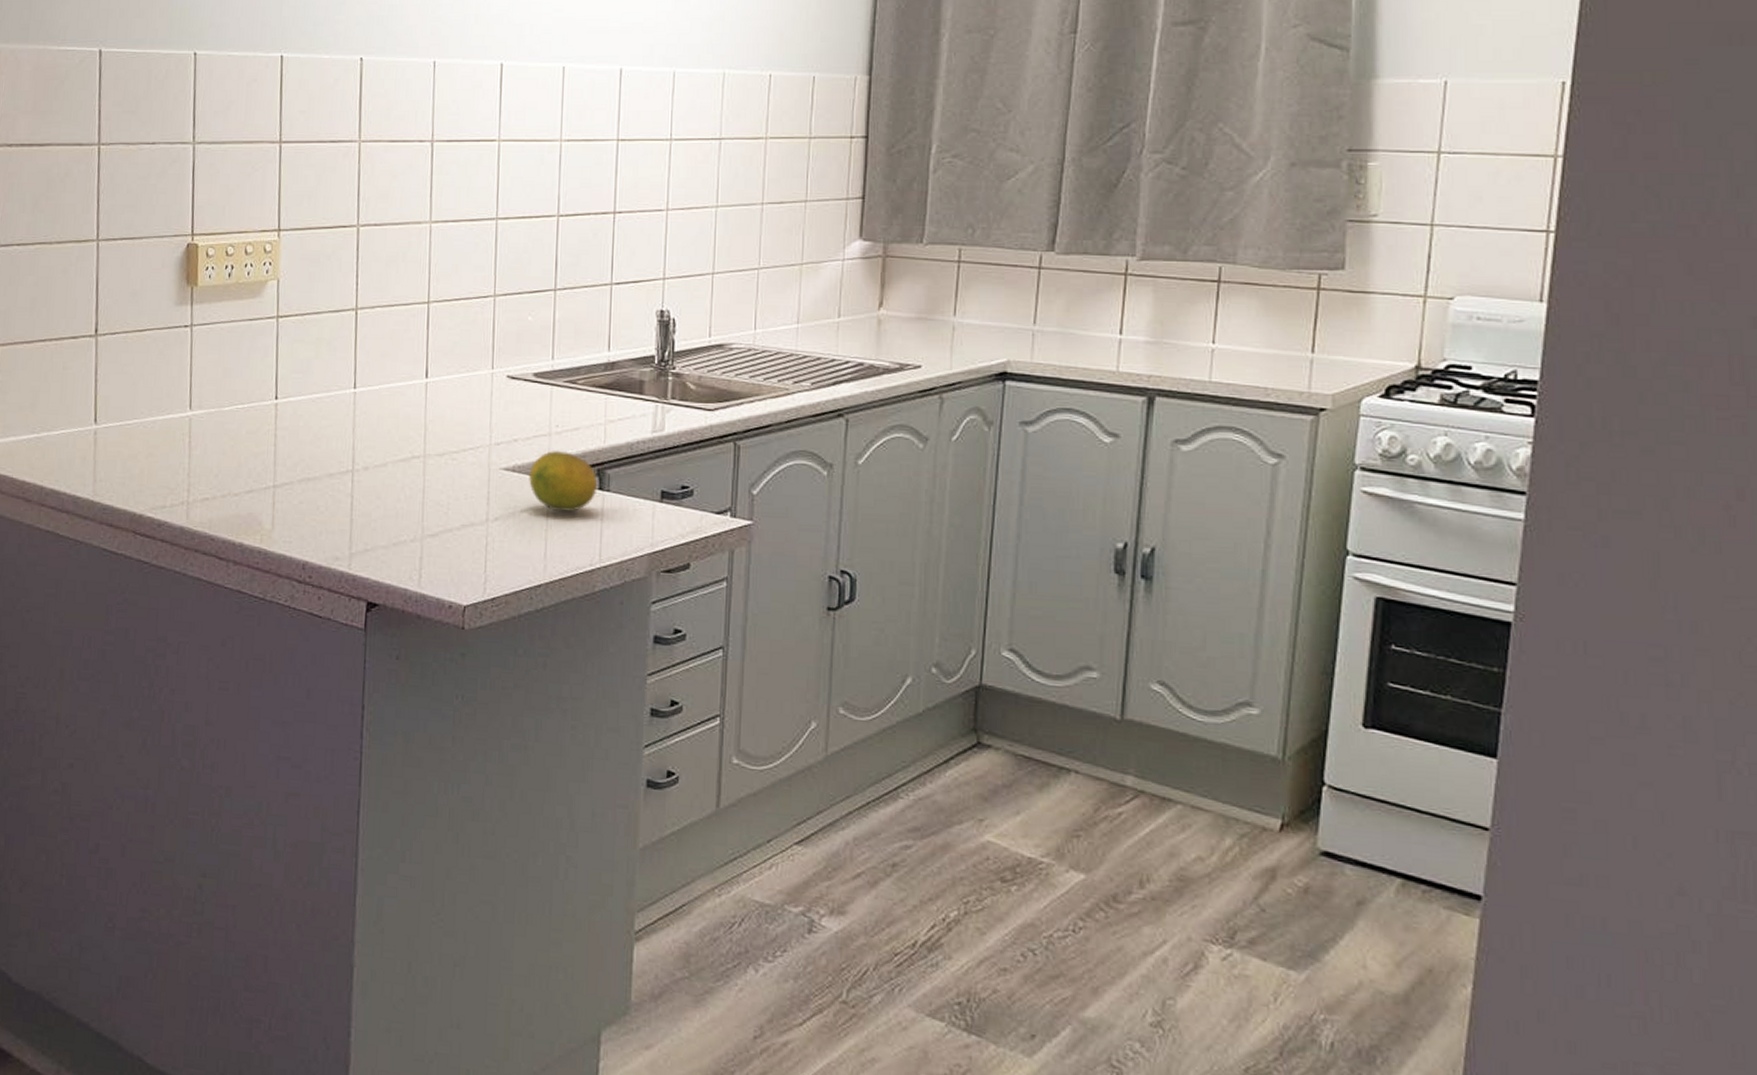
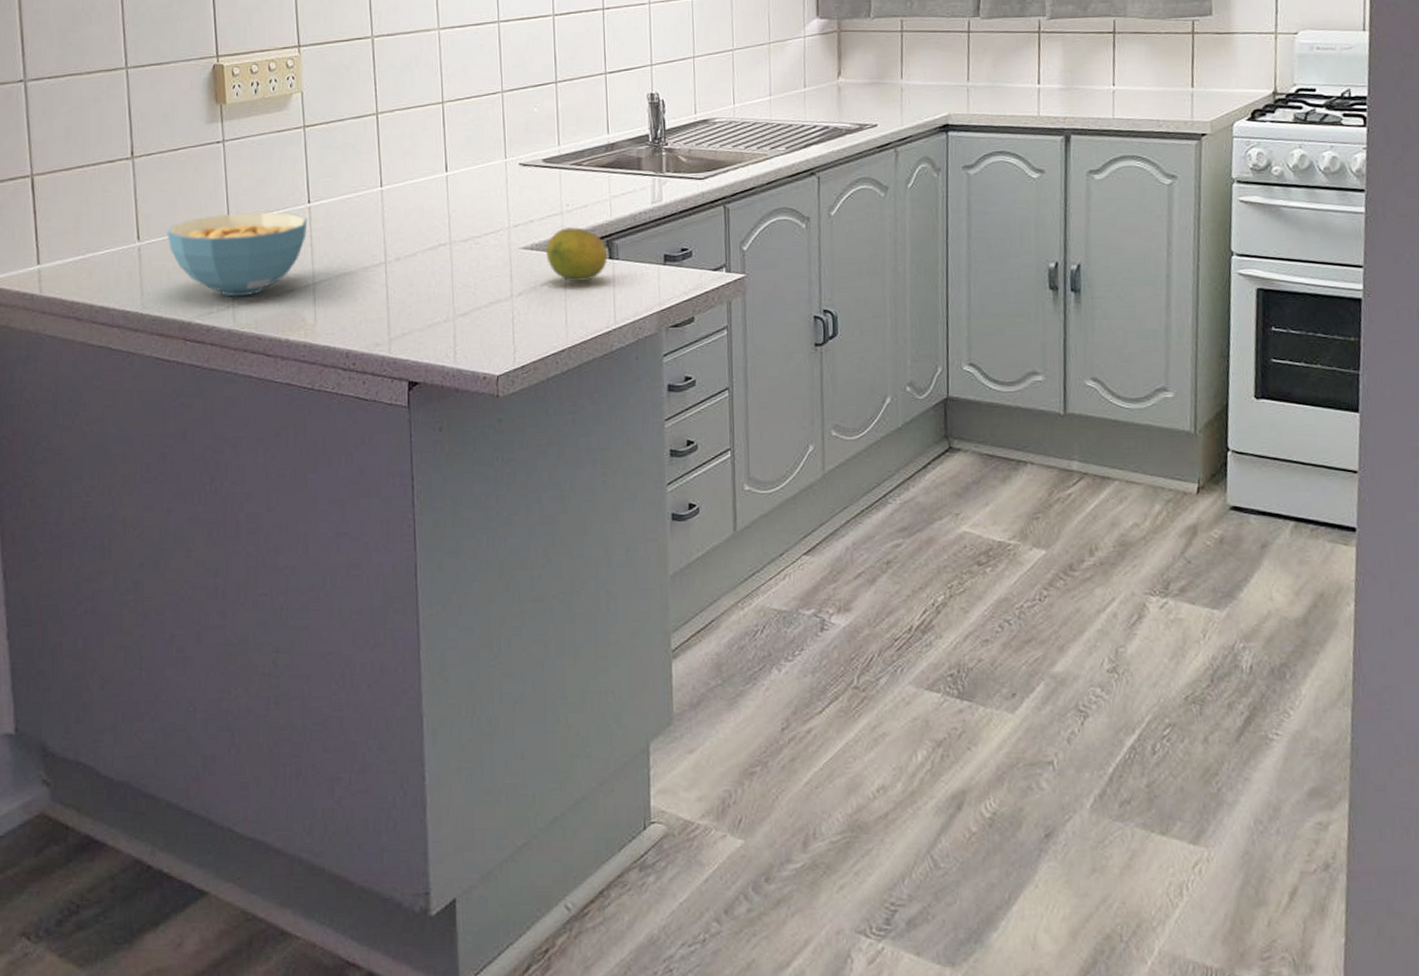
cereal bowl: none [125,403,273,493] -> present [167,212,308,297]

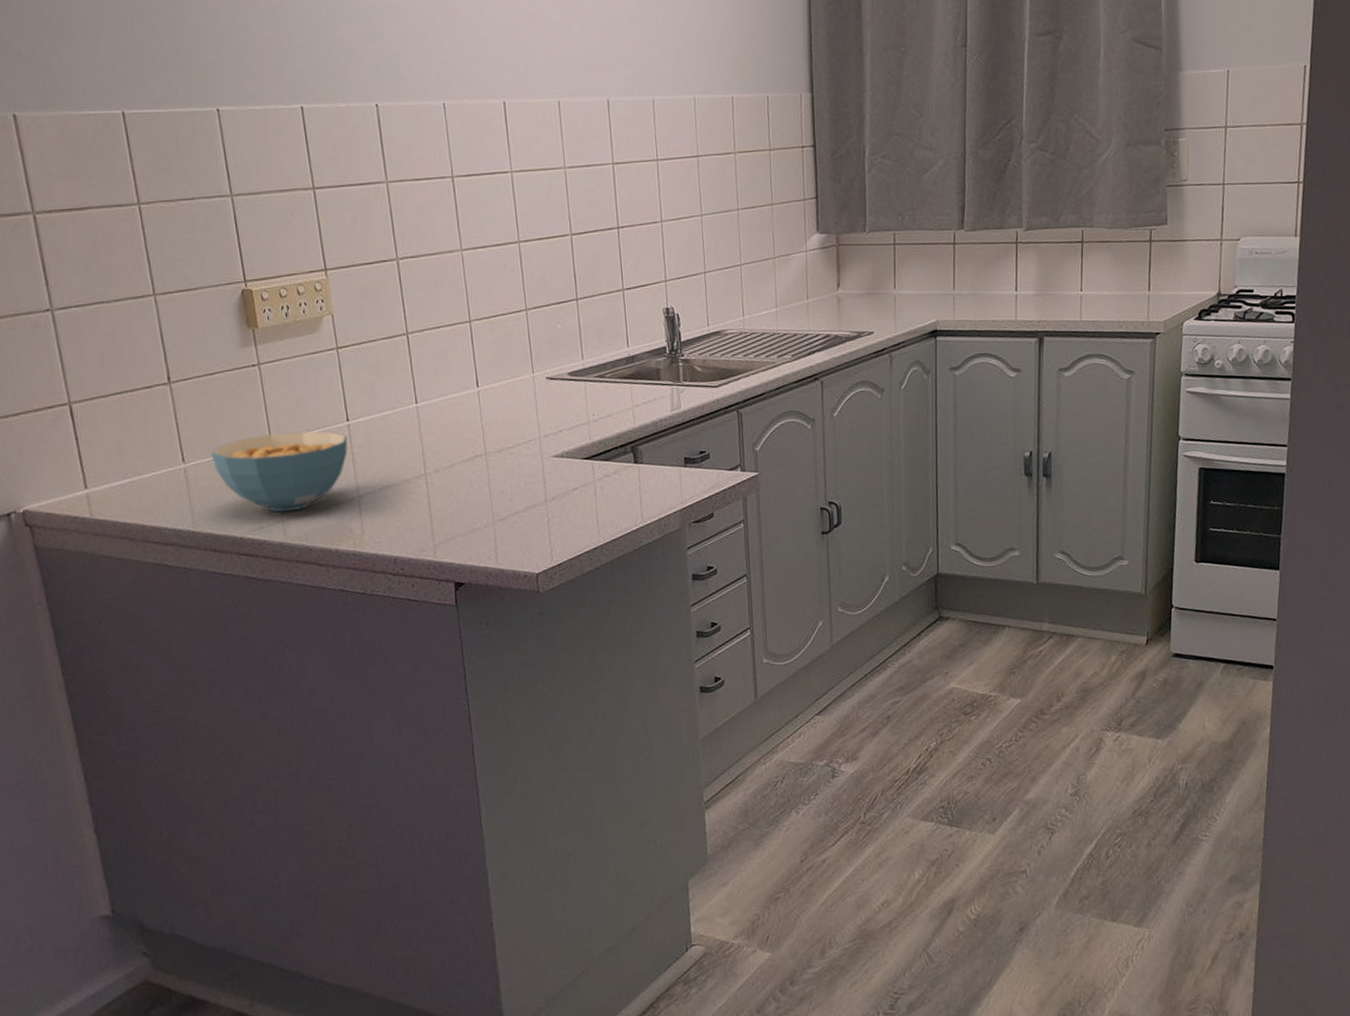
fruit: present [546,227,608,282] -> none [575,435,633,486]

